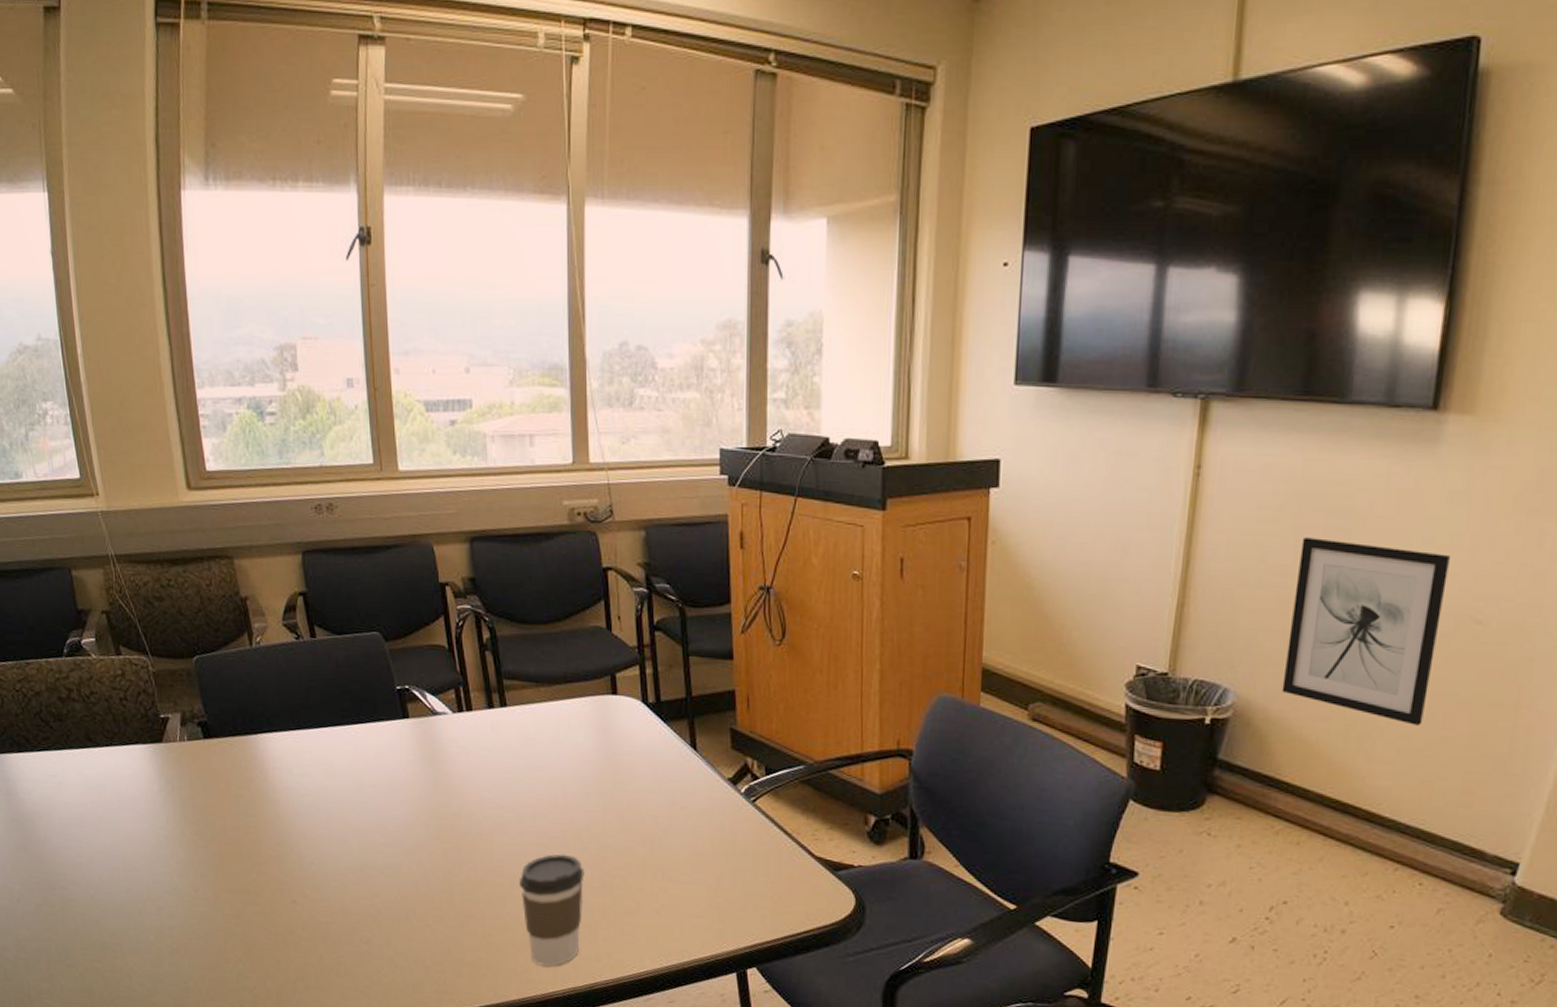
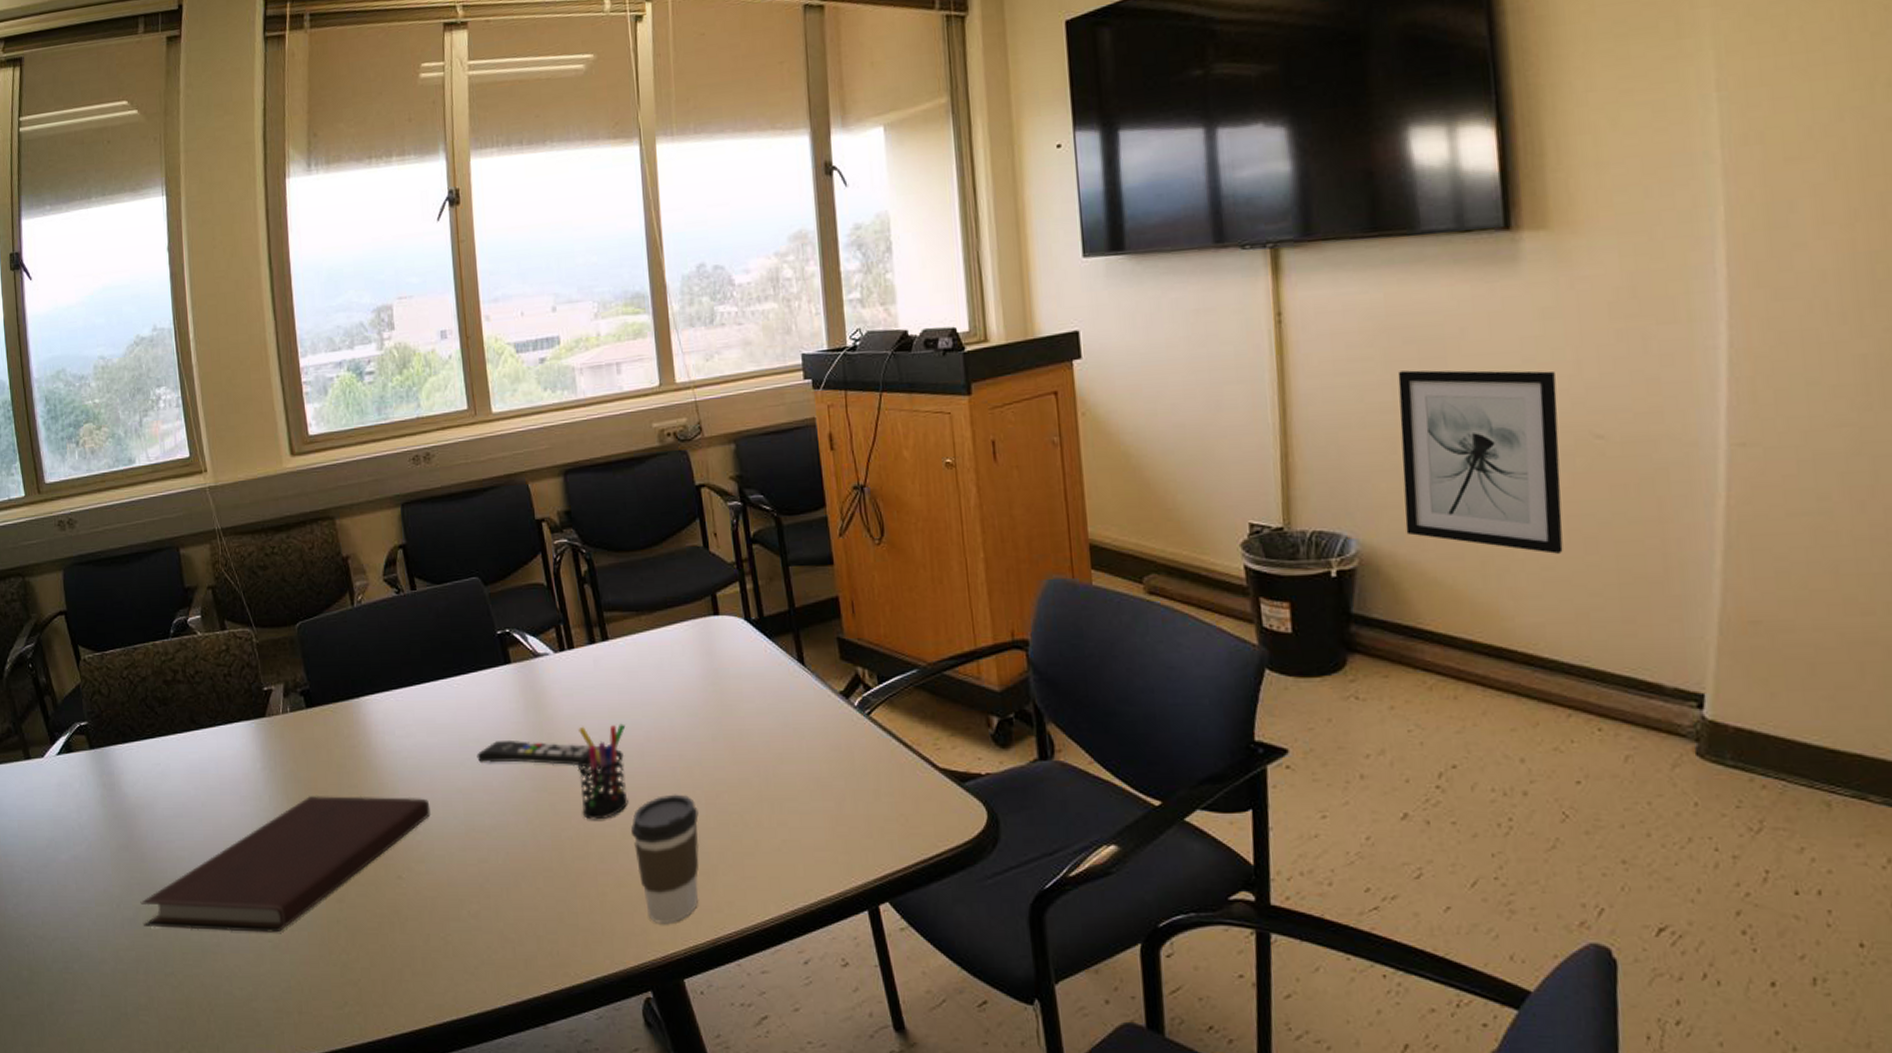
notebook: none [40,820,326,939] -> present [140,795,431,933]
remote control: none [372,789,501,820] -> present [477,741,608,766]
pen holder: none [470,783,519,870] -> present [577,724,628,820]

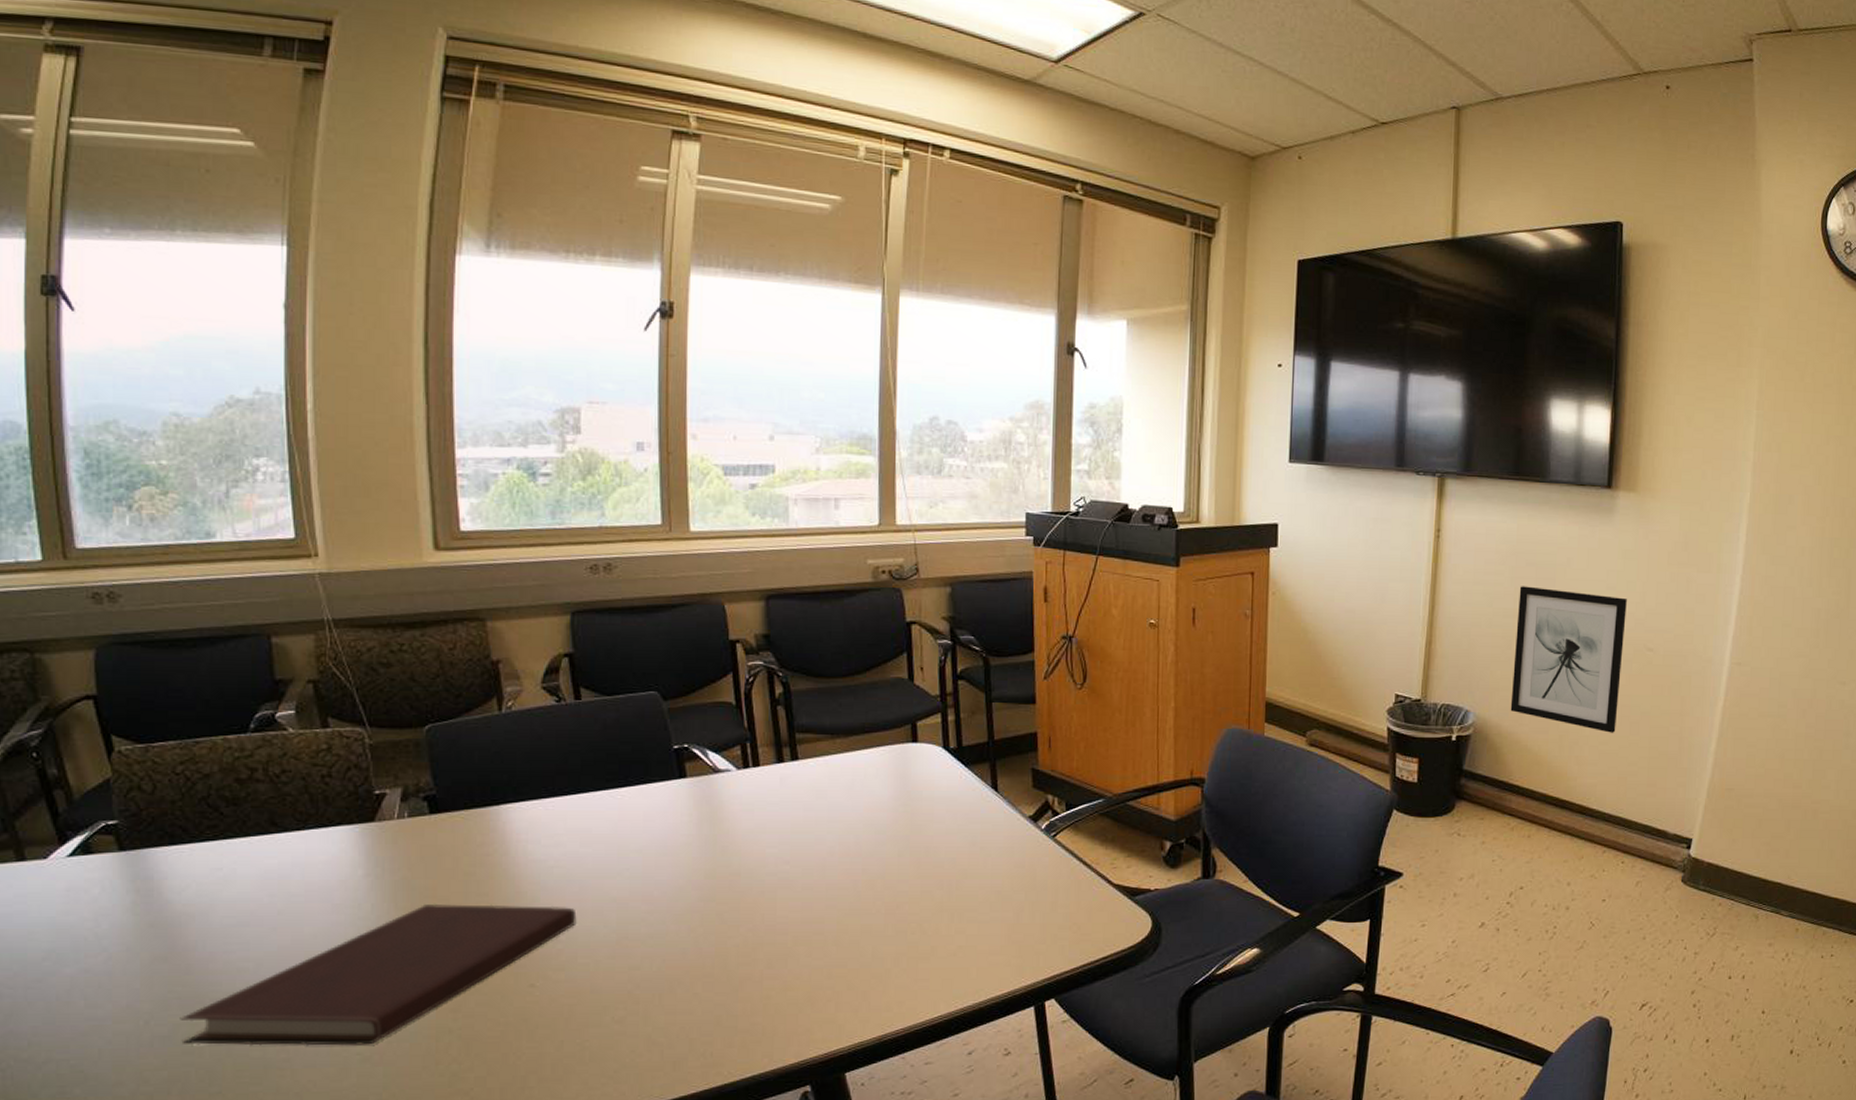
remote control: present [477,741,608,766] -> none [637,852,787,878]
pen holder: present [577,724,628,820] -> none [751,839,808,929]
coffee cup: present [630,794,699,923] -> none [803,904,877,1023]

